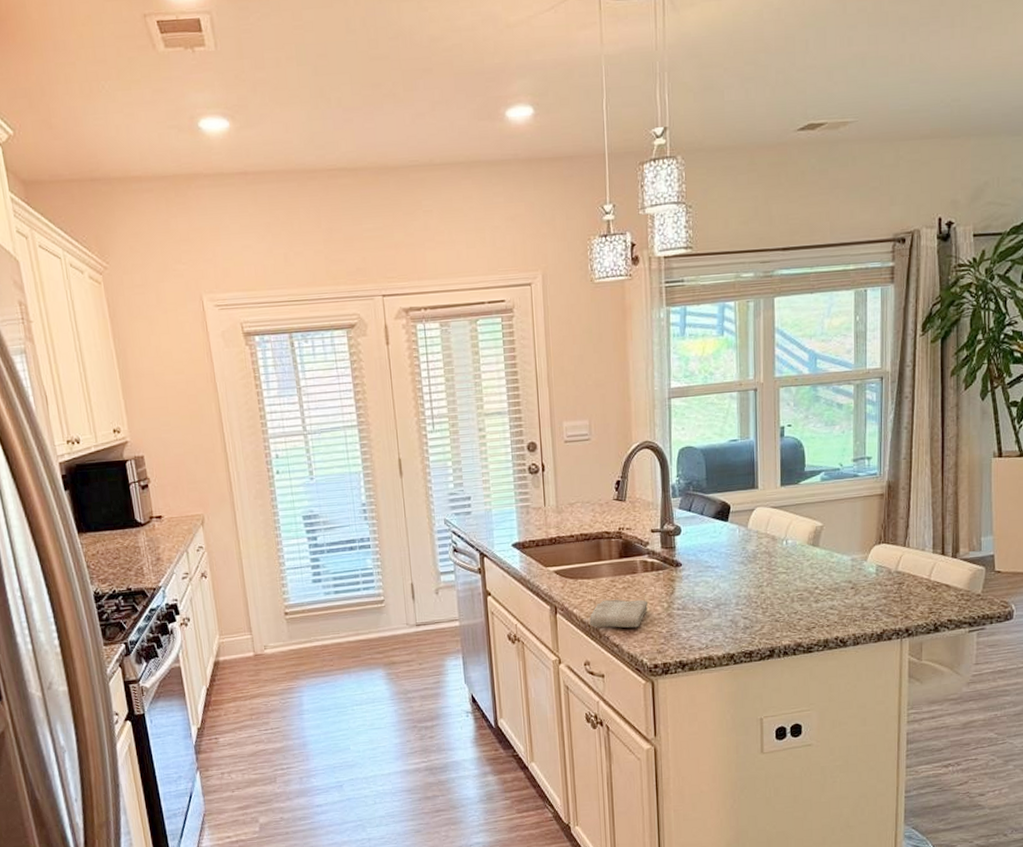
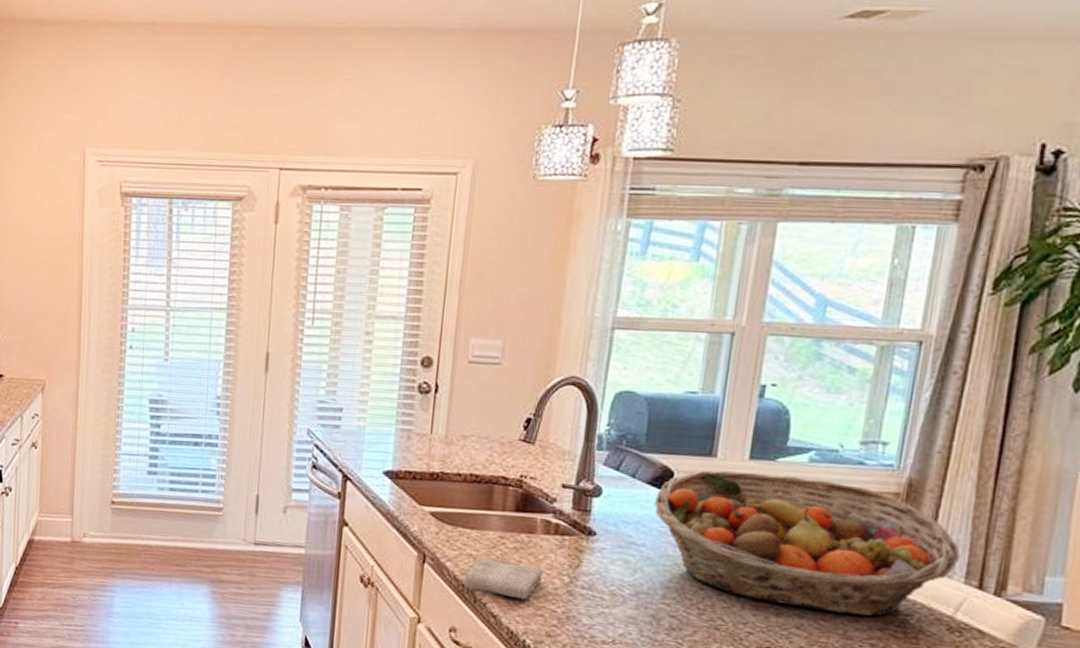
fruit basket: none [720,493,928,594] -> present [655,470,961,617]

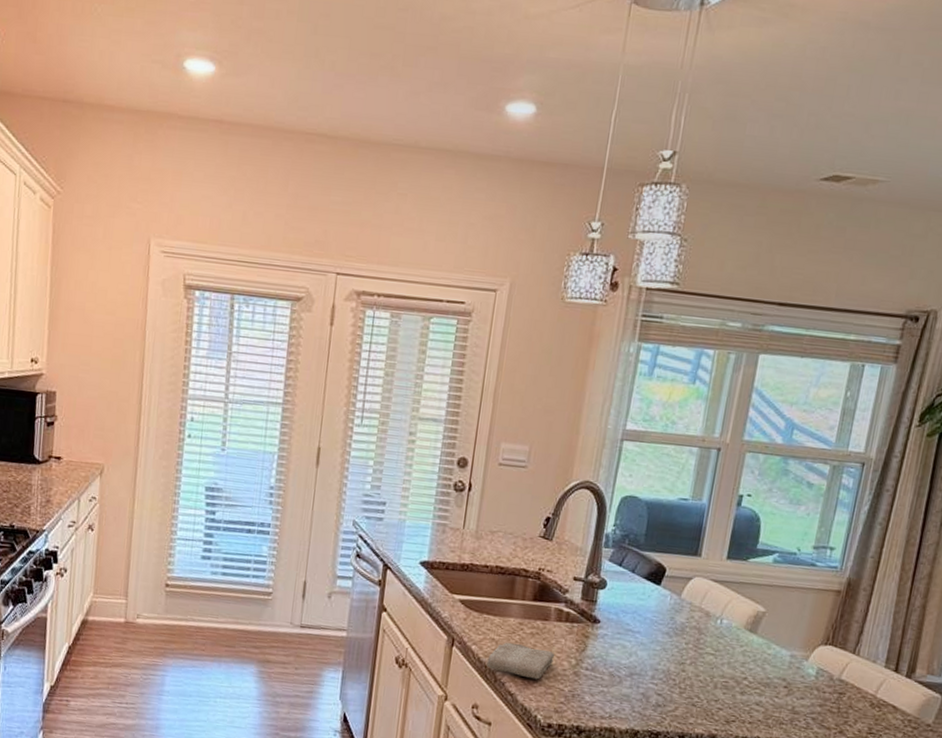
fruit basket: present [655,470,961,617] -> none [649,568,883,695]

